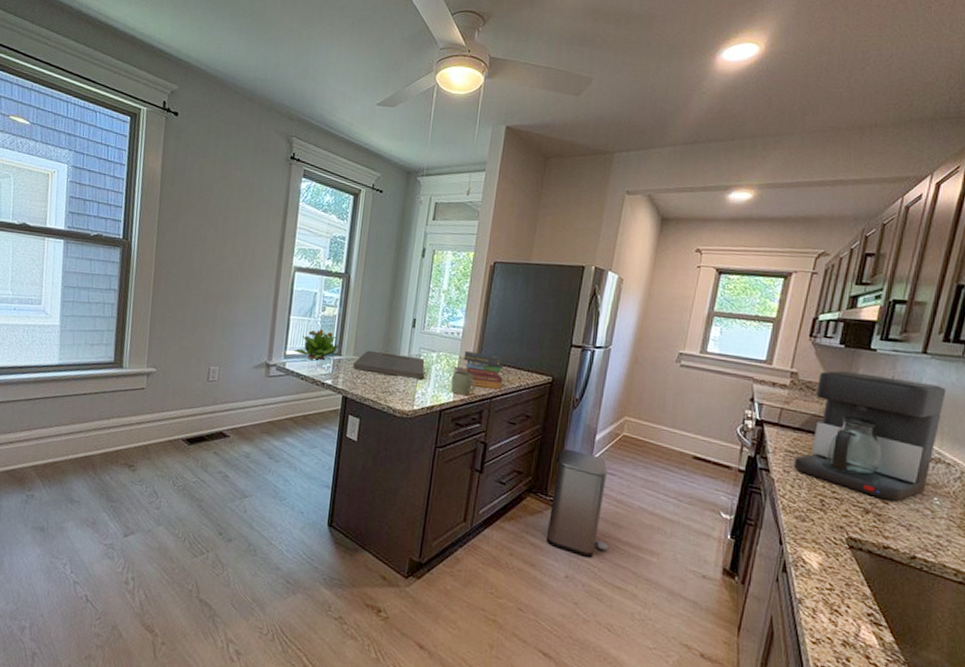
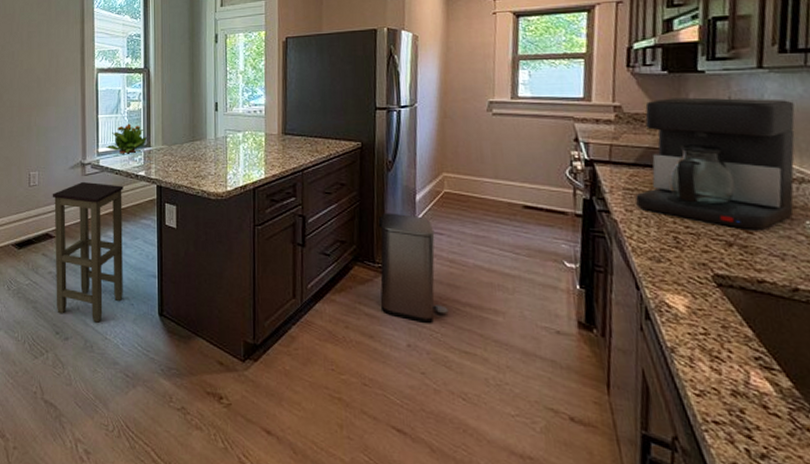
bar stool: none [223,382,308,528] -> present [52,181,124,323]
cutting board: present [353,350,425,380] -> none [163,138,233,161]
mug: present [451,370,477,395] -> none [261,147,286,170]
books: present [452,351,504,389] -> none [260,127,312,161]

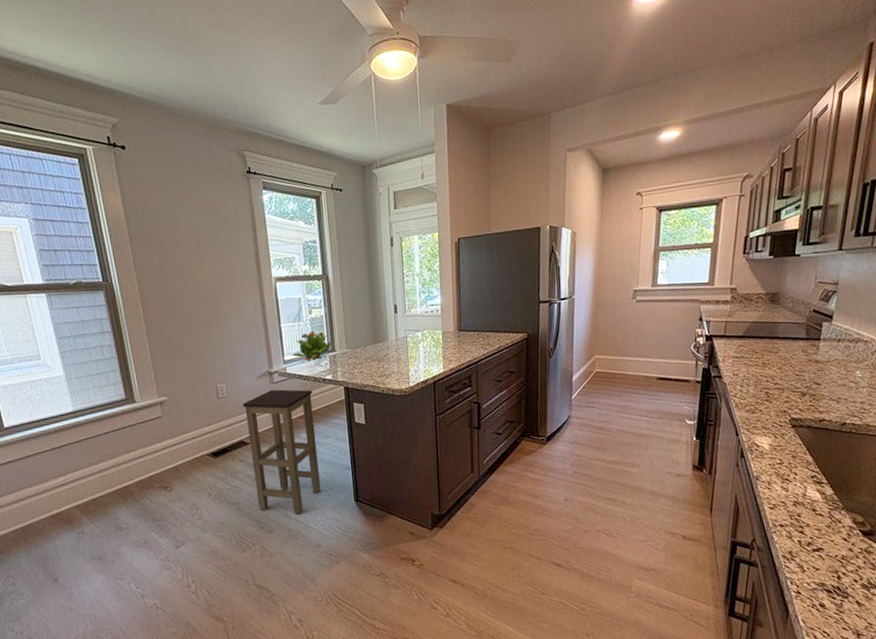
pedal bin: present [378,213,449,323] -> none [541,393,597,480]
coffee maker: present [635,97,795,229] -> none [741,275,860,382]

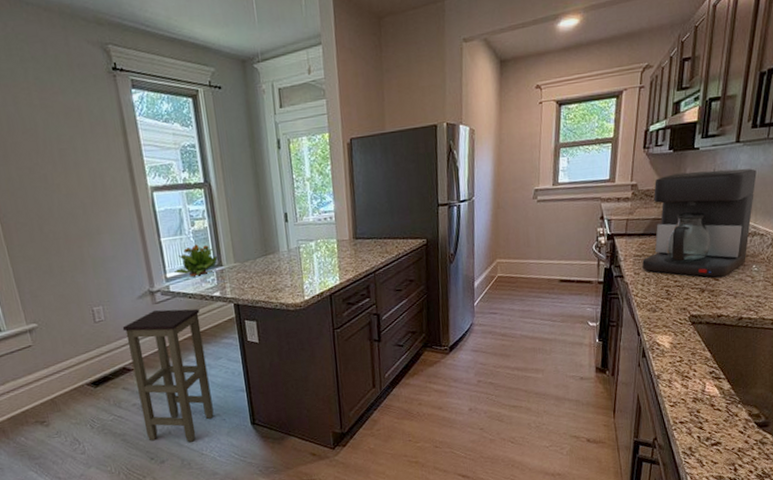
coffee maker: none [741,275,860,382] -> present [642,168,757,277]

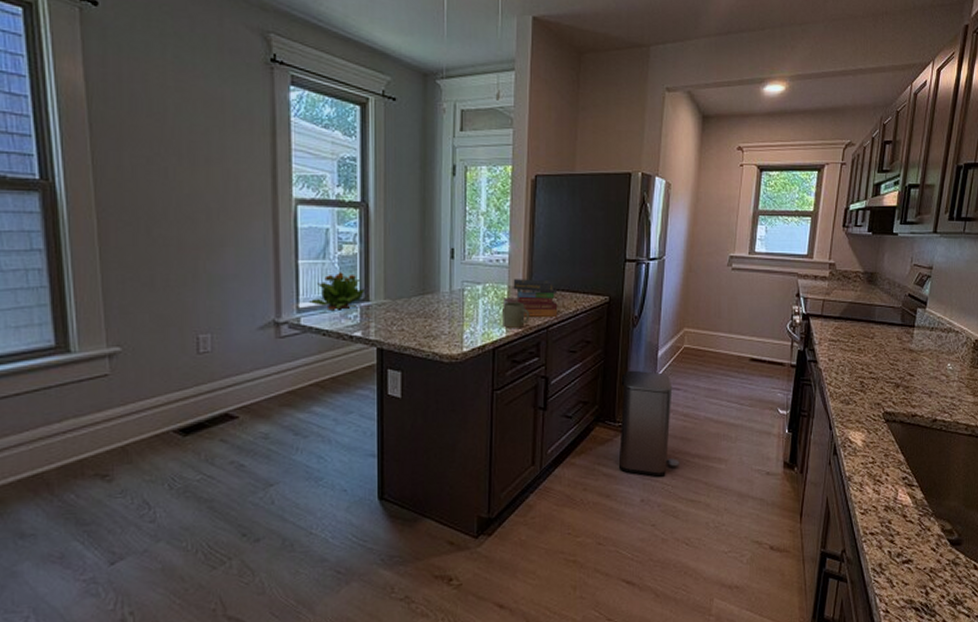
bar stool: present [122,308,214,443] -> none [232,345,333,517]
books: none [333,230,382,265] -> present [502,279,558,317]
mug: none [334,252,359,276] -> present [502,302,530,328]
pedal bin: none [443,300,501,390] -> present [618,370,680,477]
coffee maker: present [642,168,757,277] -> none [837,257,953,372]

